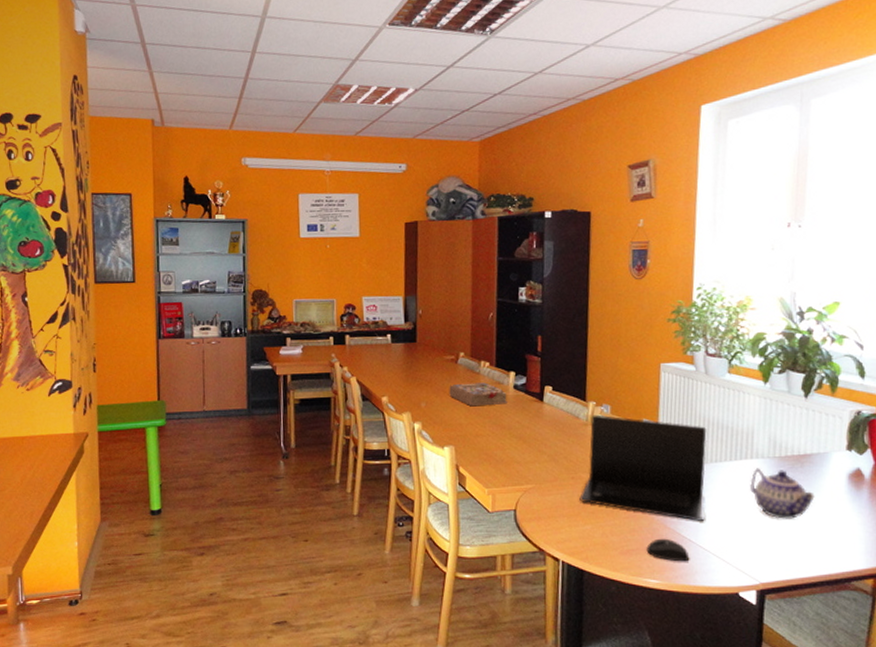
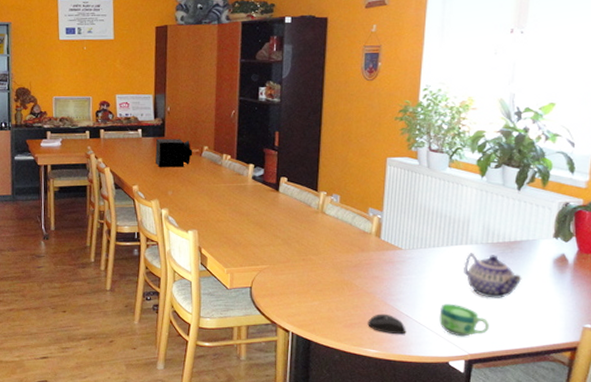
speaker: none [406,344,448,377] -> present [155,138,193,168]
book: present [449,382,509,407] -> none [193,173,247,195]
laptop: present [579,414,707,521] -> none [309,203,427,299]
cup: none [725,526,781,564] -> present [439,303,489,337]

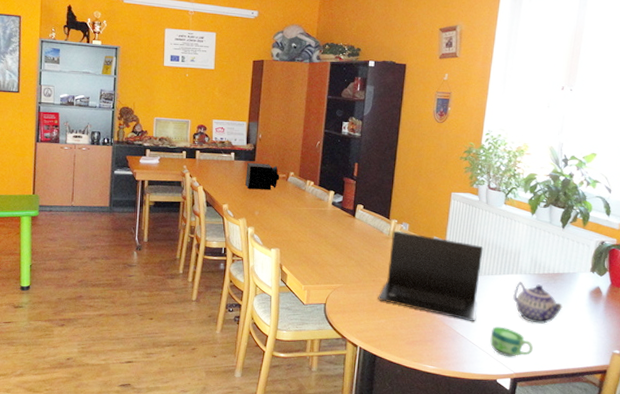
laptop: none [309,203,427,299] -> present [378,230,483,321]
mouse: present [368,313,406,335] -> none [427,333,461,353]

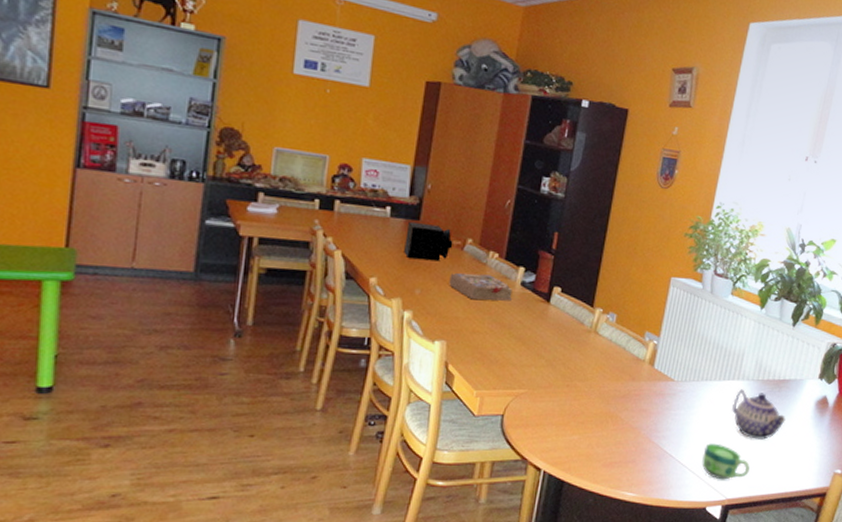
book: none [279,197,327,218] -> present [449,273,513,301]
laptop: present [378,230,483,321] -> none [571,322,703,437]

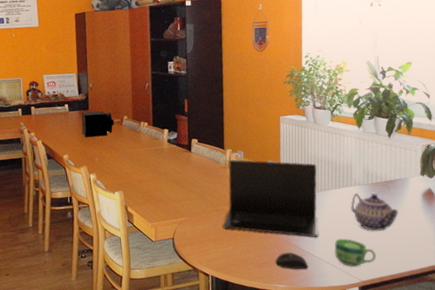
book: present [449,273,513,301] -> none [116,139,164,159]
laptop: none [571,322,703,437] -> present [222,159,318,237]
mouse: none [628,452,668,476] -> present [275,252,308,270]

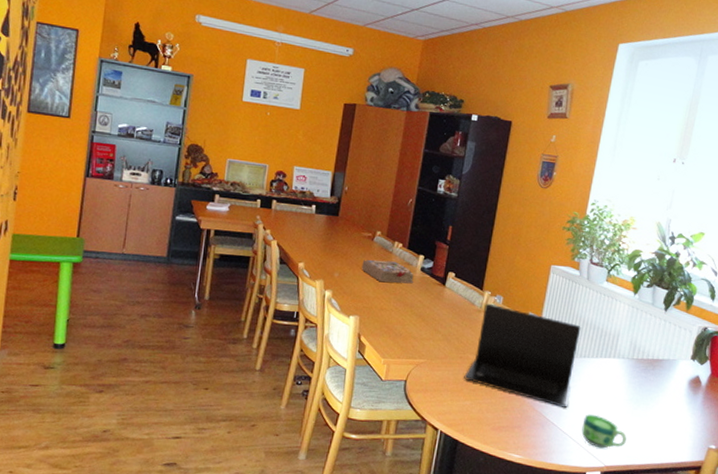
speaker: present [81,111,115,138] -> none [326,217,365,250]
book: none [116,139,164,159] -> present [362,259,414,284]
mouse: present [275,252,308,270] -> none [515,419,551,442]
teapot: present [351,193,399,231] -> none [609,366,660,413]

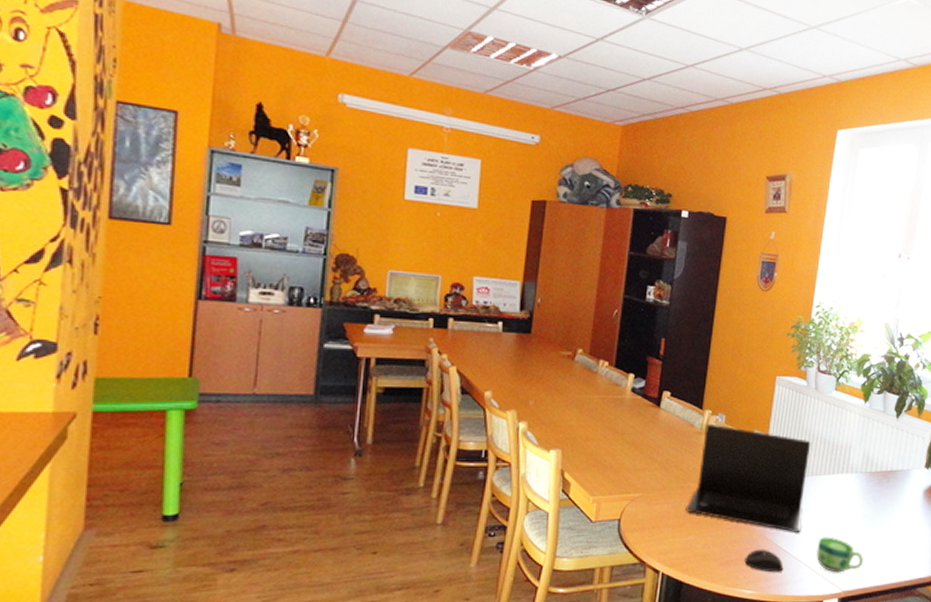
book: present [362,259,414,284] -> none [562,382,624,408]
mouse: none [515,419,551,442] -> present [744,549,784,572]

